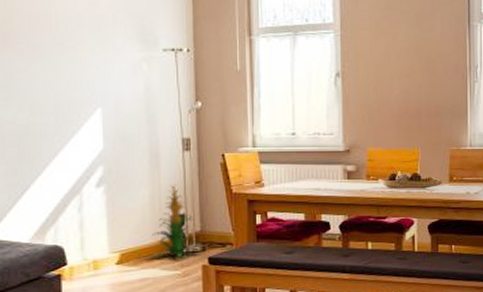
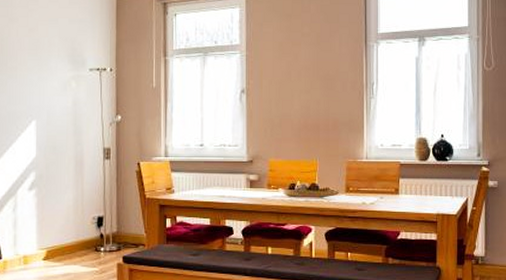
indoor plant: present [152,184,202,259] -> none [74,189,118,257]

